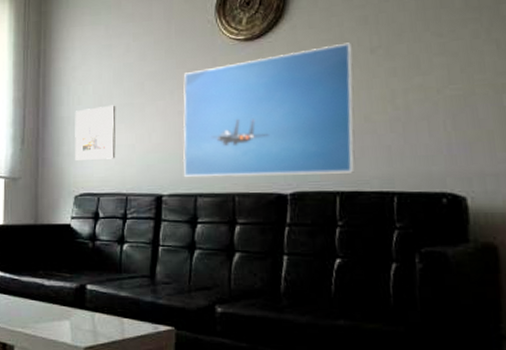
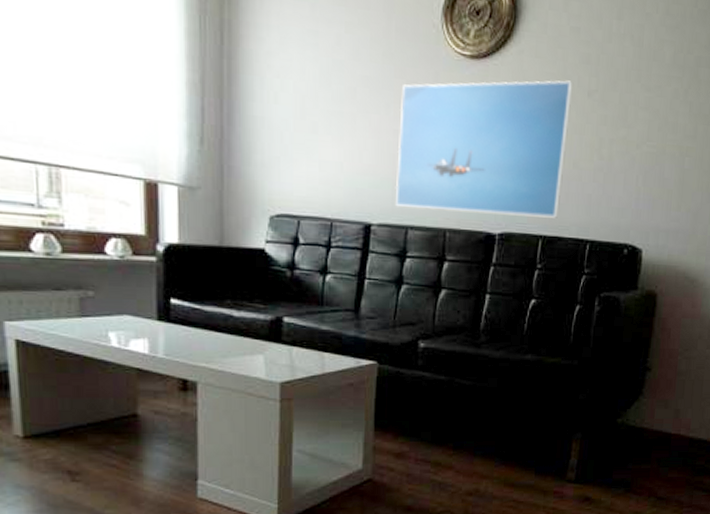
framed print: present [75,105,116,162] -> none [270,110,322,177]

